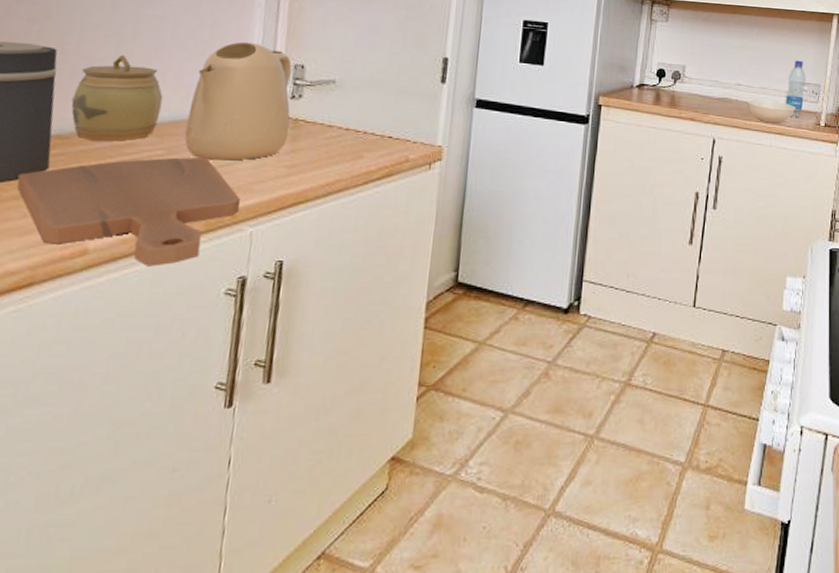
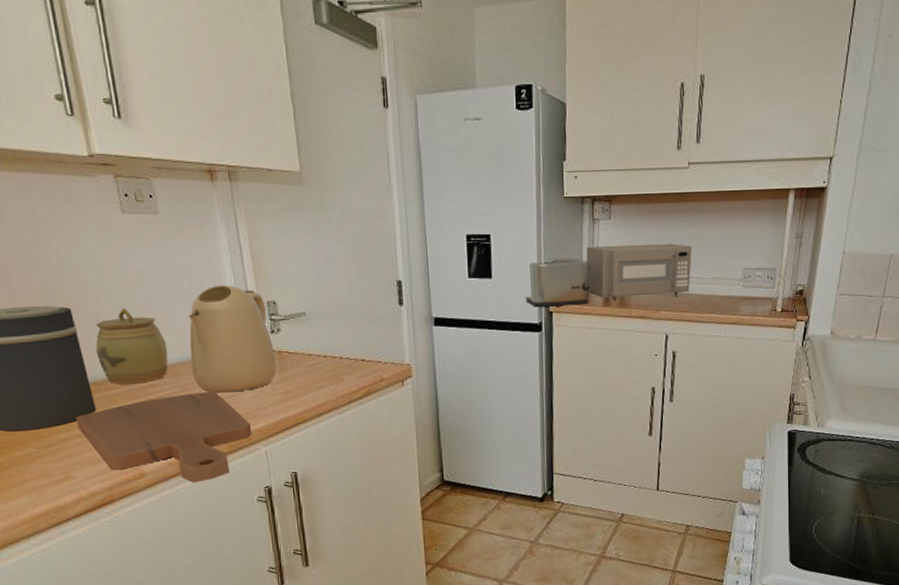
toaster: none [575,54,645,102] -> present [525,258,591,308]
microwave: none [640,44,743,102] -> present [586,244,692,300]
bowl: present [746,99,795,123] -> none [698,290,750,314]
bottle: present [785,60,806,118] -> none [738,245,761,306]

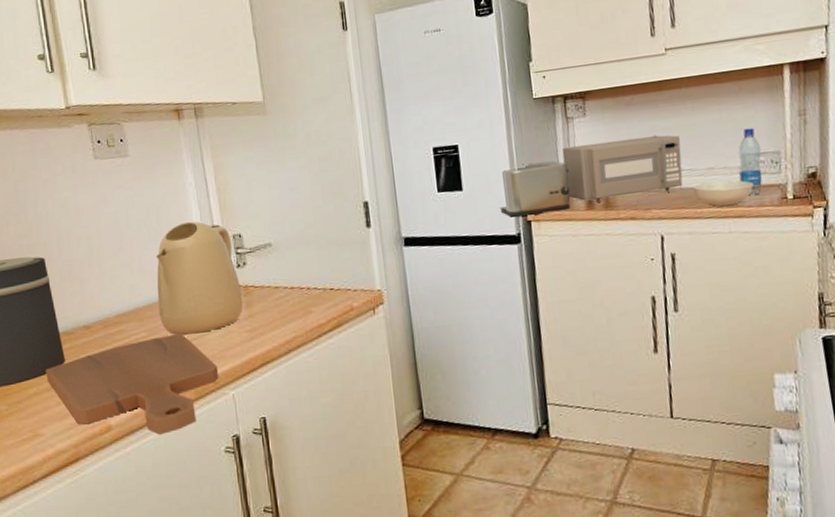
jar: present [96,308,168,385] -> none [67,253,136,333]
bowl: none [698,290,750,314] -> present [692,180,754,207]
bottle: none [738,245,761,306] -> present [738,127,763,195]

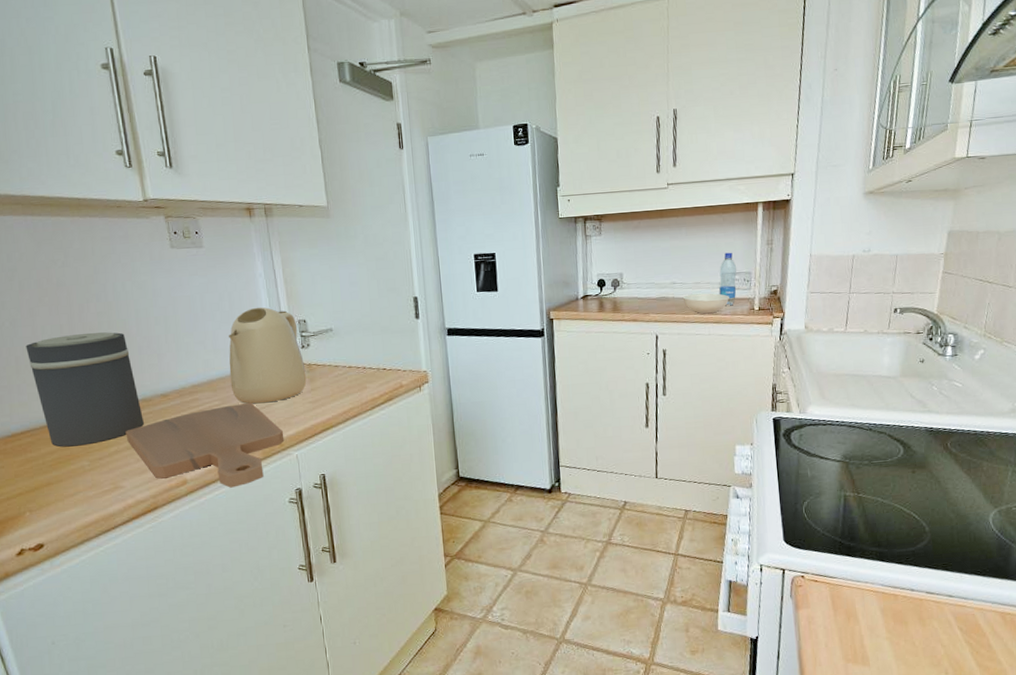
toaster: present [499,161,571,218] -> none [528,271,586,316]
microwave: present [562,135,683,202] -> none [580,254,675,306]

